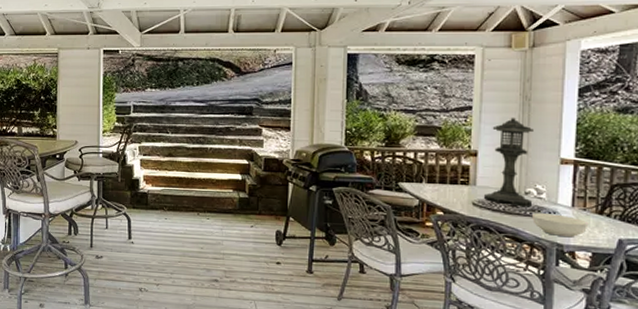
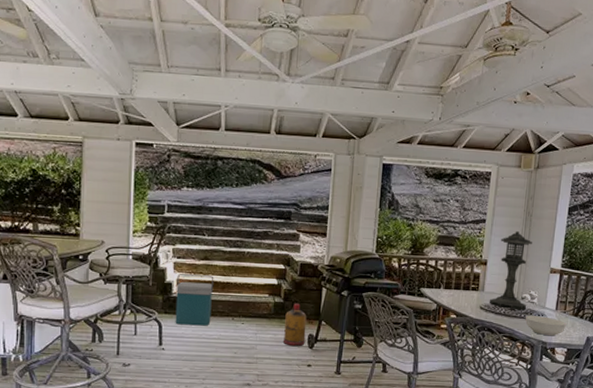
cooler: none [143,170,179,221] -> present [175,274,214,326]
propane tank: none [250,198,274,244] -> present [284,303,307,347]

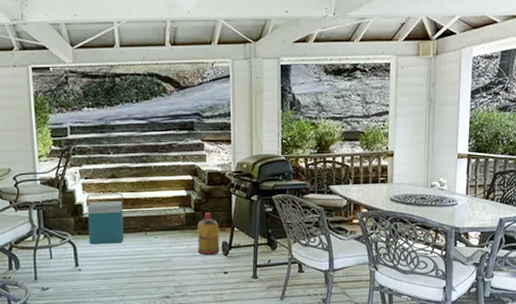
lantern: present [490,230,532,311] -> none [400,119,437,199]
bowl: present [525,315,567,336] -> none [436,202,478,222]

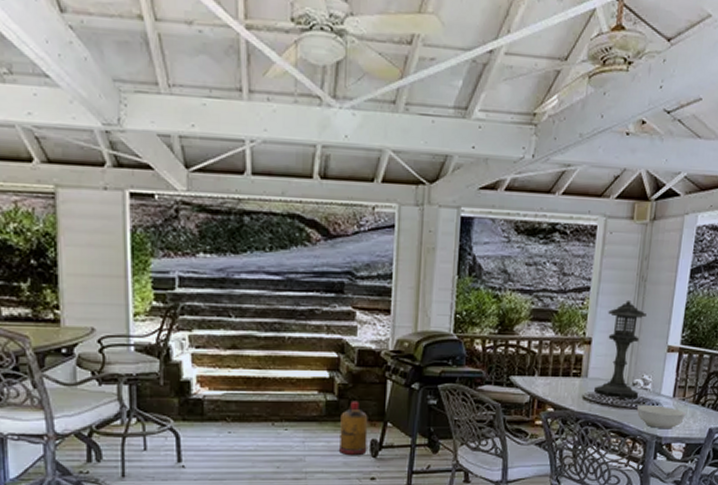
cooler: present [86,193,124,245] -> none [197,368,246,435]
lantern: none [400,119,437,199] -> present [594,299,646,399]
bowl: none [436,202,478,222] -> present [636,405,686,429]

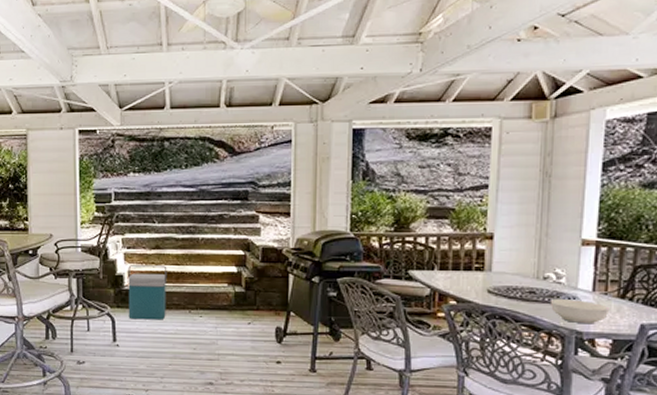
cooler: none [197,368,246,435] -> present [128,265,167,320]
propane tank: present [339,400,368,456] -> none [248,292,273,342]
lantern: present [594,299,646,399] -> none [500,195,554,293]

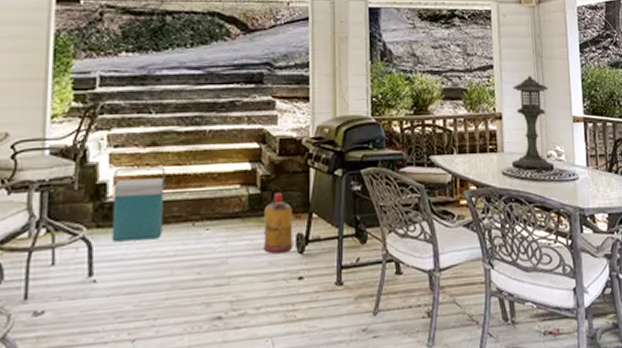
propane tank: none [248,292,273,342] -> present [264,192,293,254]
lantern: none [500,195,554,293] -> present [512,75,555,172]
bowl: present [550,299,610,324] -> none [555,176,603,201]

